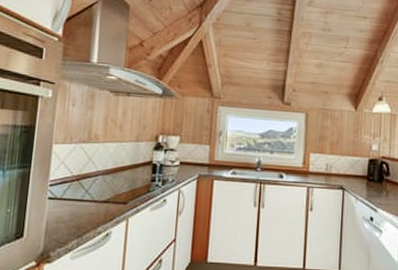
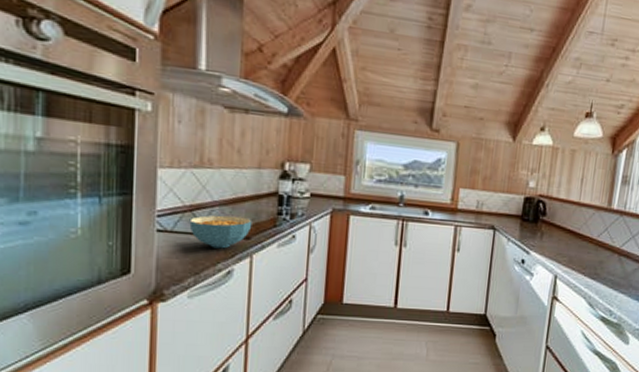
cereal bowl: none [76,183,130,213] -> present [189,215,252,249]

